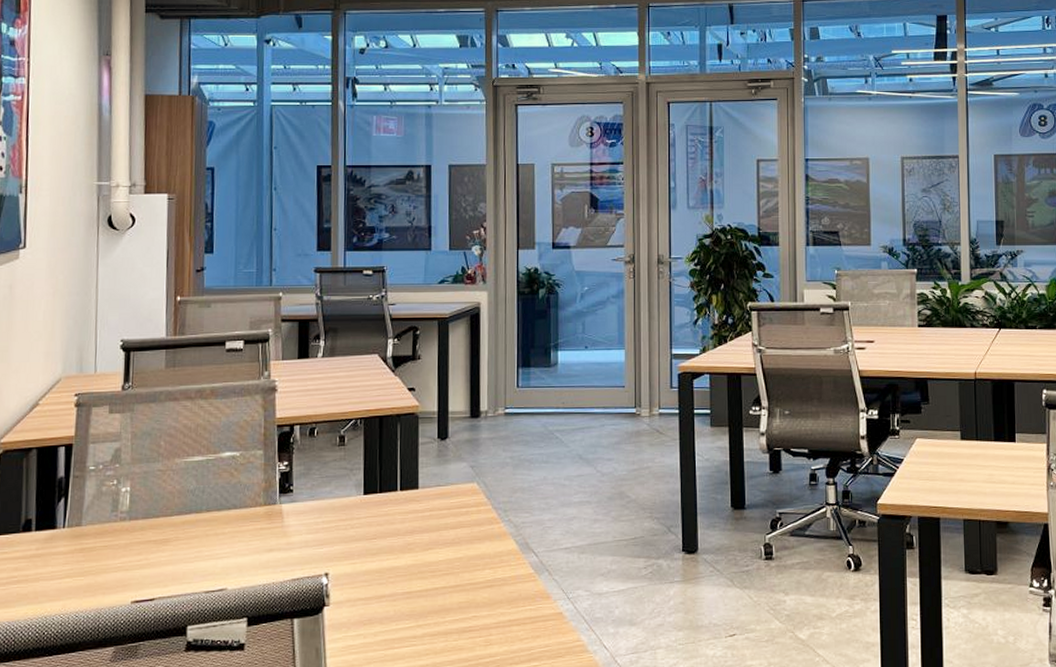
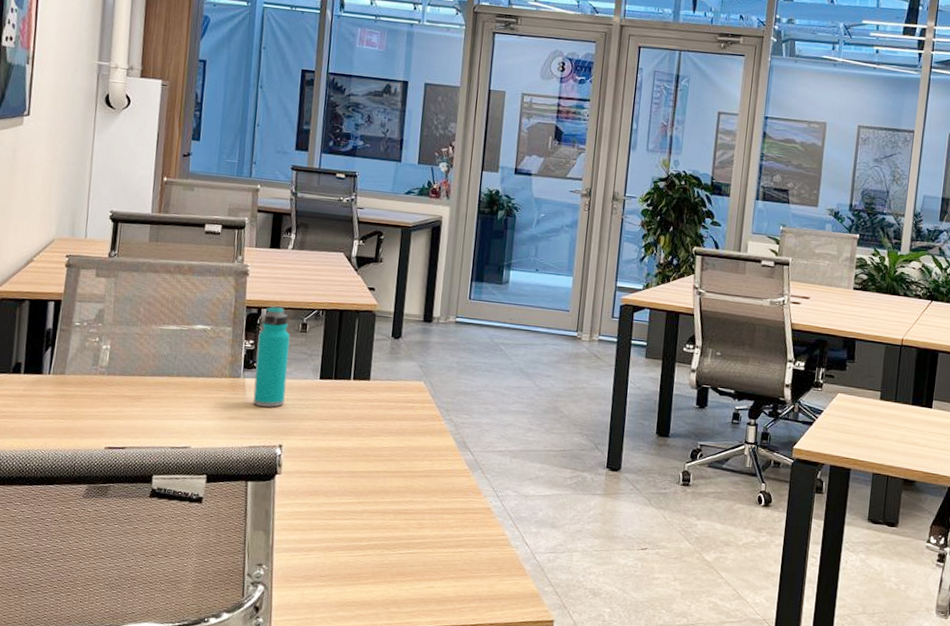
water bottle: none [292,421,328,533] -> present [252,306,290,407]

